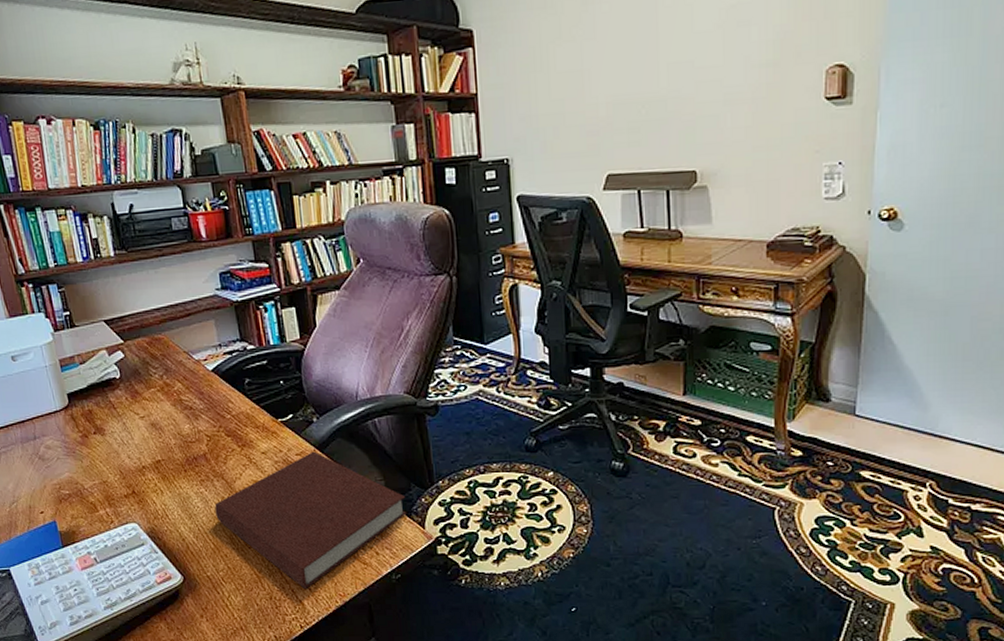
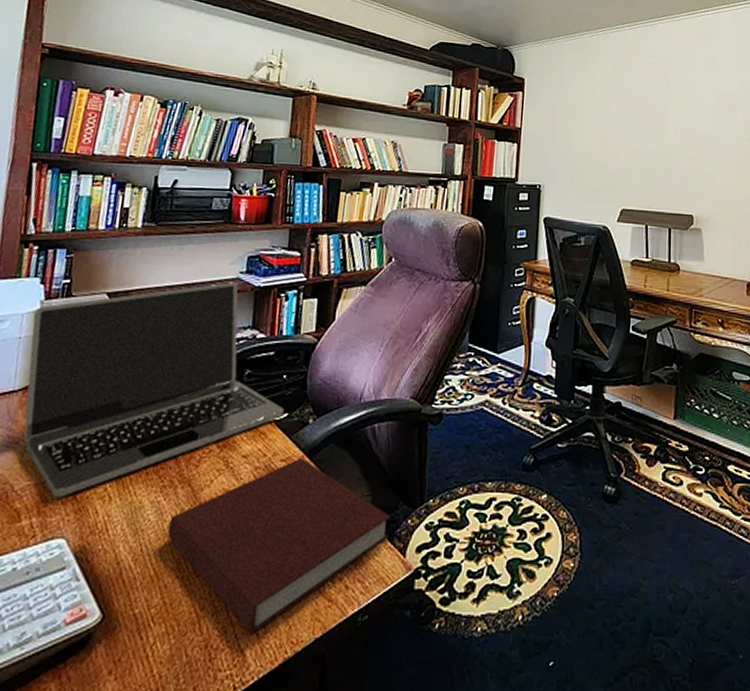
laptop: none [49,299,289,492] -> present [23,282,284,497]

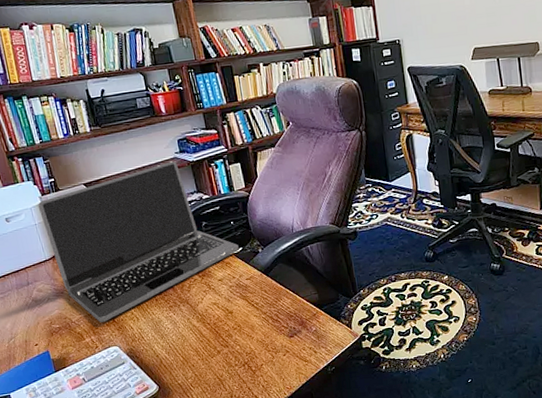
notebook: present [167,457,391,635] -> none [182,275,337,387]

